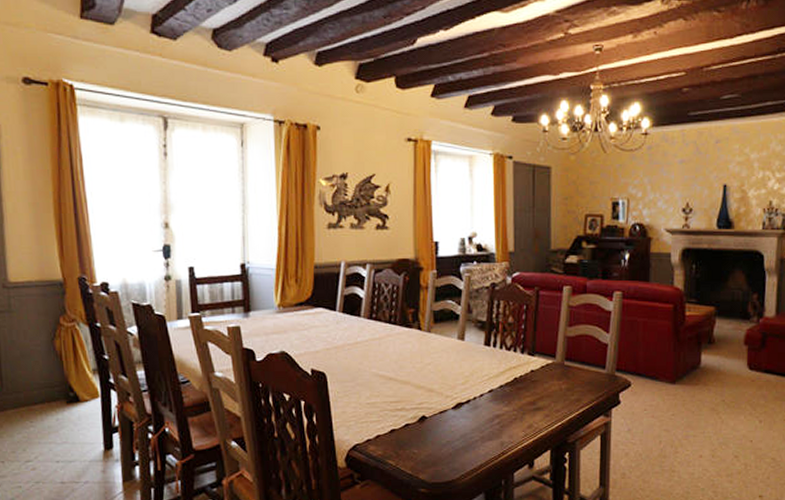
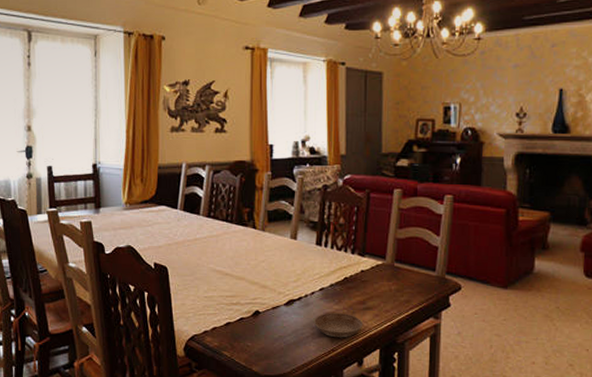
saucer: none [483,415,533,441] -> present [314,313,363,338]

